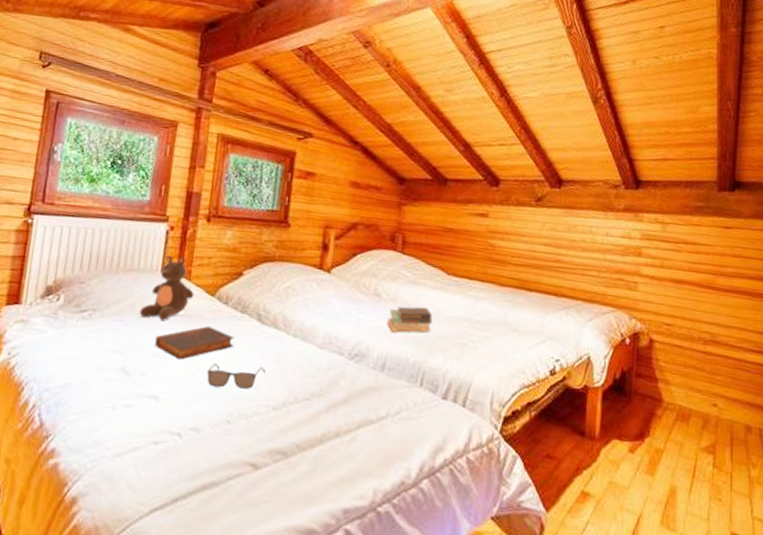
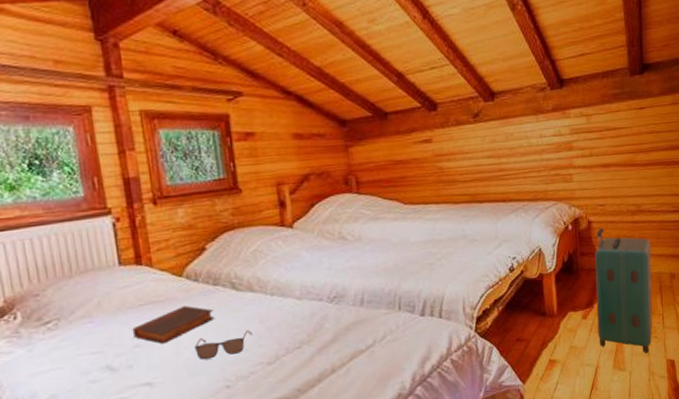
teddy bear: present [140,255,195,320] -> none [108,245,161,313]
books: present [386,306,433,333] -> none [356,238,399,269]
suitcase: none [646,349,724,518] -> present [595,227,653,355]

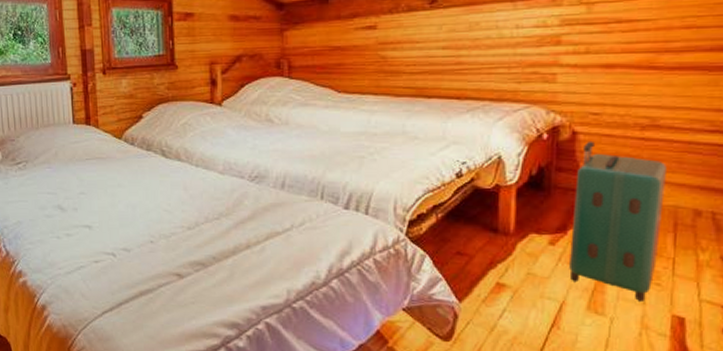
book: present [132,305,214,344] -> none [79,165,145,195]
eyeglasses: present [195,330,252,361] -> none [127,195,176,215]

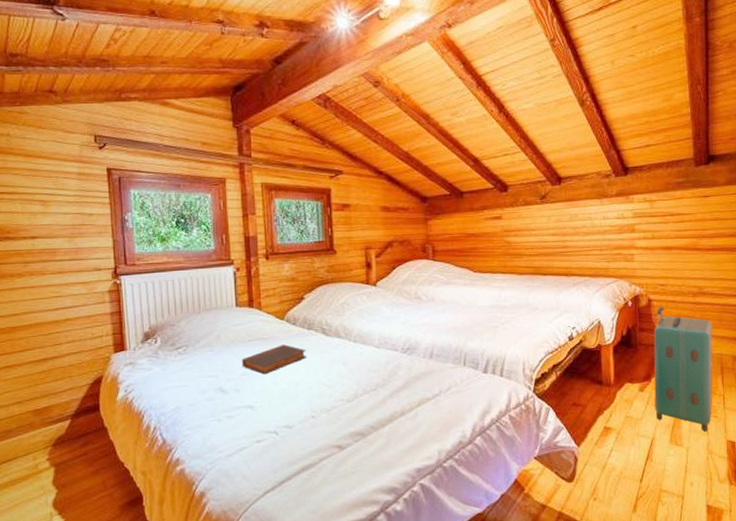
book: none [79,165,145,195] -> present [241,344,306,375]

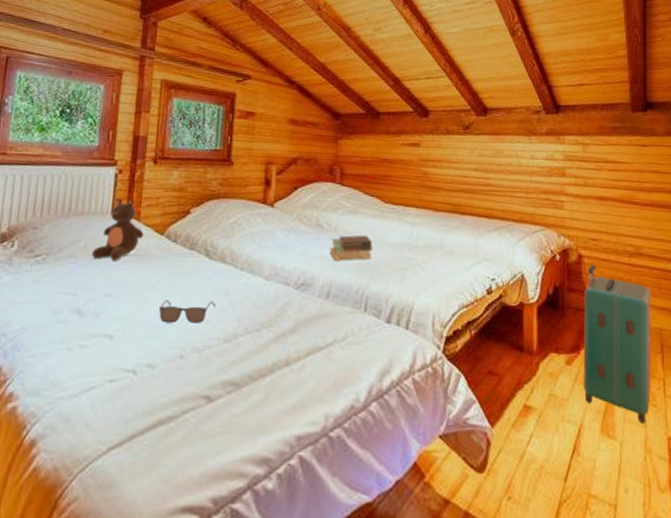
teddy bear: none [225,292,267,345] -> present [92,198,144,260]
book: present [241,344,306,375] -> none [107,264,184,298]
eyeglasses: none [289,370,336,392] -> present [159,300,215,325]
books: none [429,301,467,326] -> present [329,234,373,261]

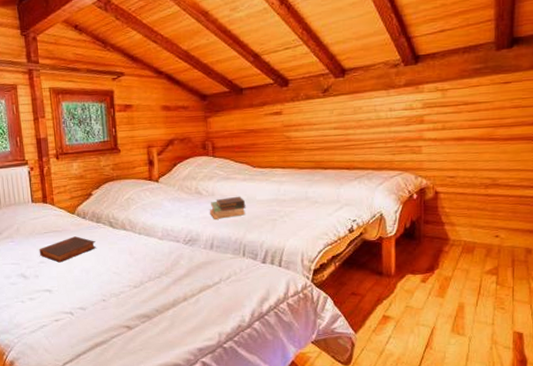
teddy bear: present [92,198,144,260] -> none [24,189,60,237]
book: none [107,264,184,298] -> present [39,236,96,263]
eyeglasses: present [159,300,215,325] -> none [81,259,123,278]
suitcase: present [583,264,652,425] -> none [437,198,505,324]

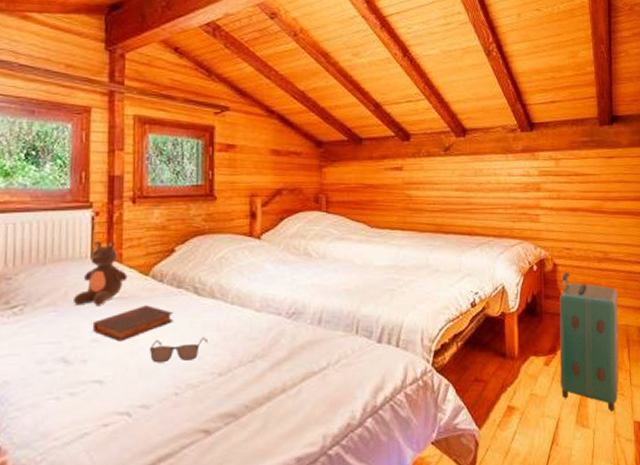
teddy bear: none [24,189,60,237] -> present [74,241,128,305]
eyeglasses: none [81,259,123,278] -> present [150,337,207,363]
books: present [209,196,246,219] -> none [319,260,361,287]
suitcase: none [437,198,505,324] -> present [559,271,620,412]

